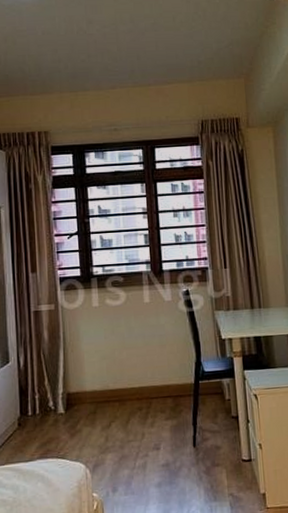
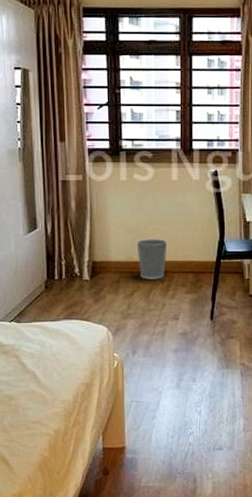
wastebasket: none [111,363,144,408] -> present [136,239,168,280]

